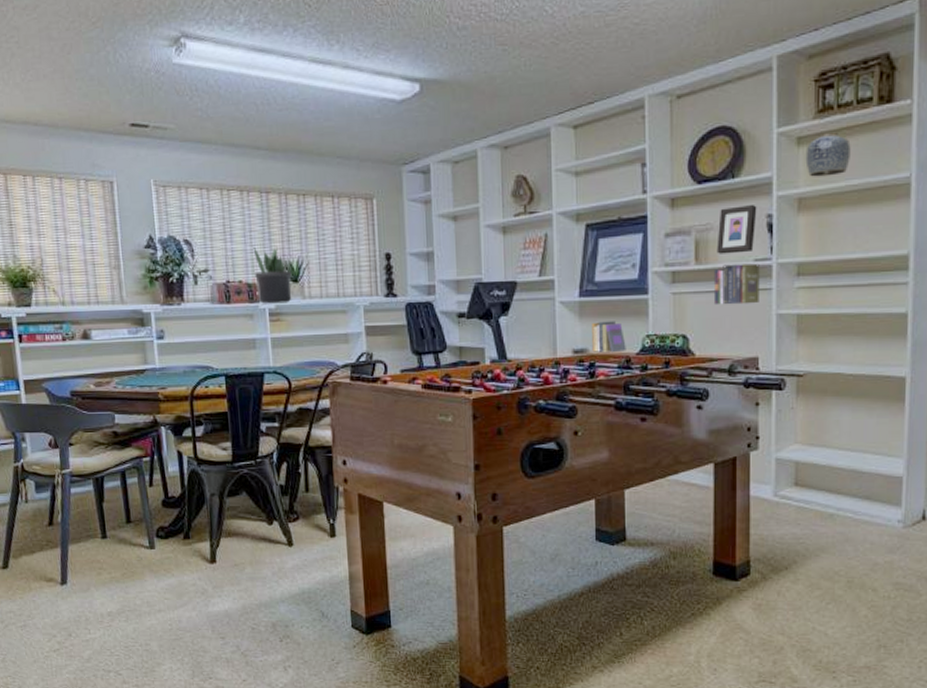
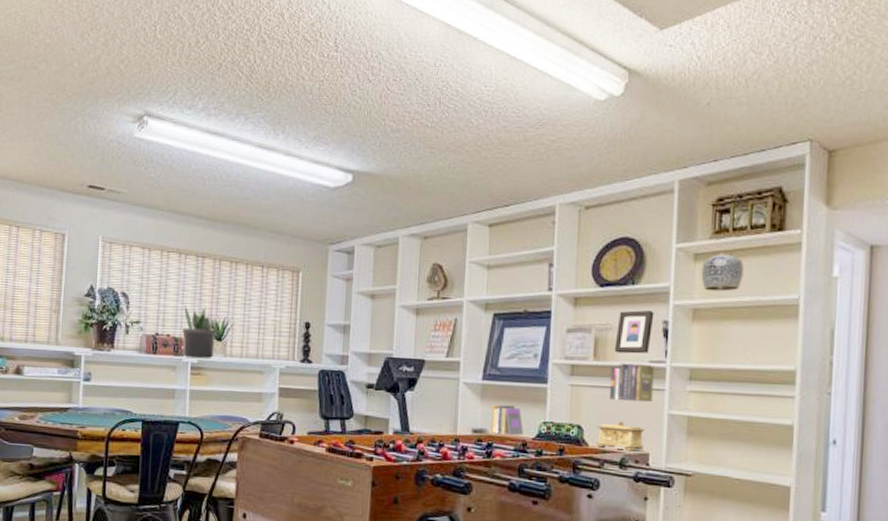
decorative box: none [703,326,753,357] -> present [596,421,645,451]

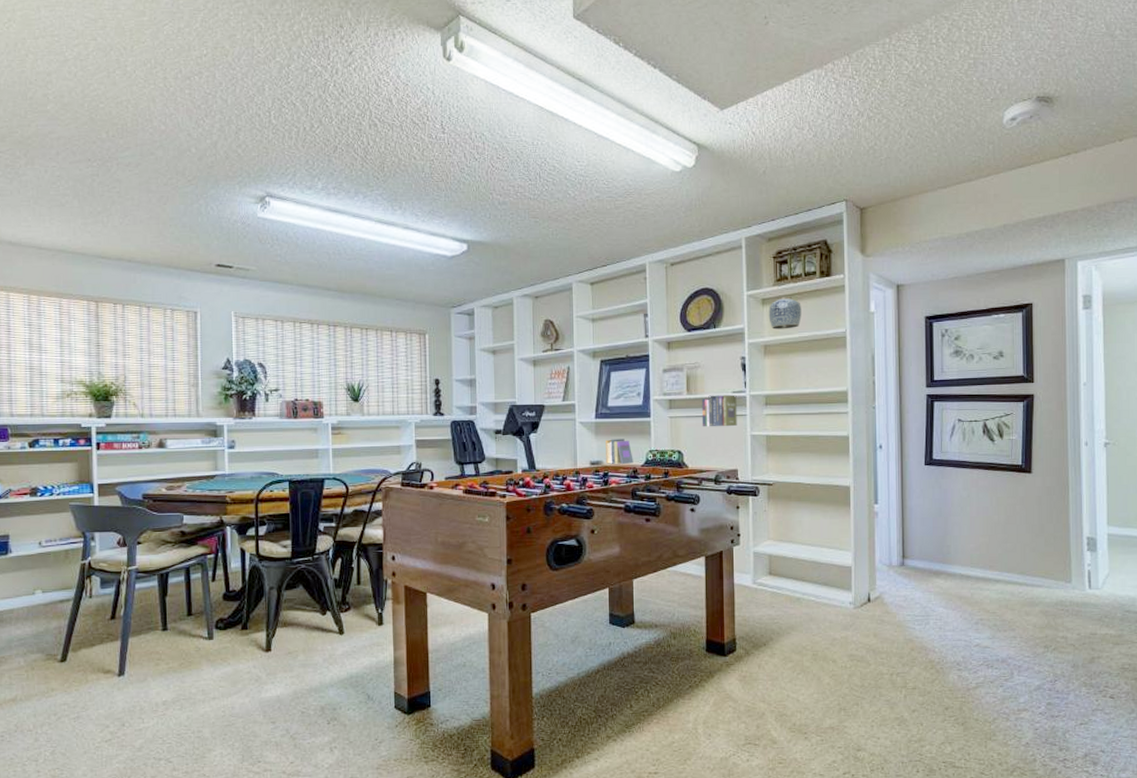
planter: present [182,304,217,359] -> none [320,370,353,420]
decorative box: present [596,421,645,451] -> none [694,444,733,469]
picture frame: present [614,310,654,354] -> none [703,349,734,387]

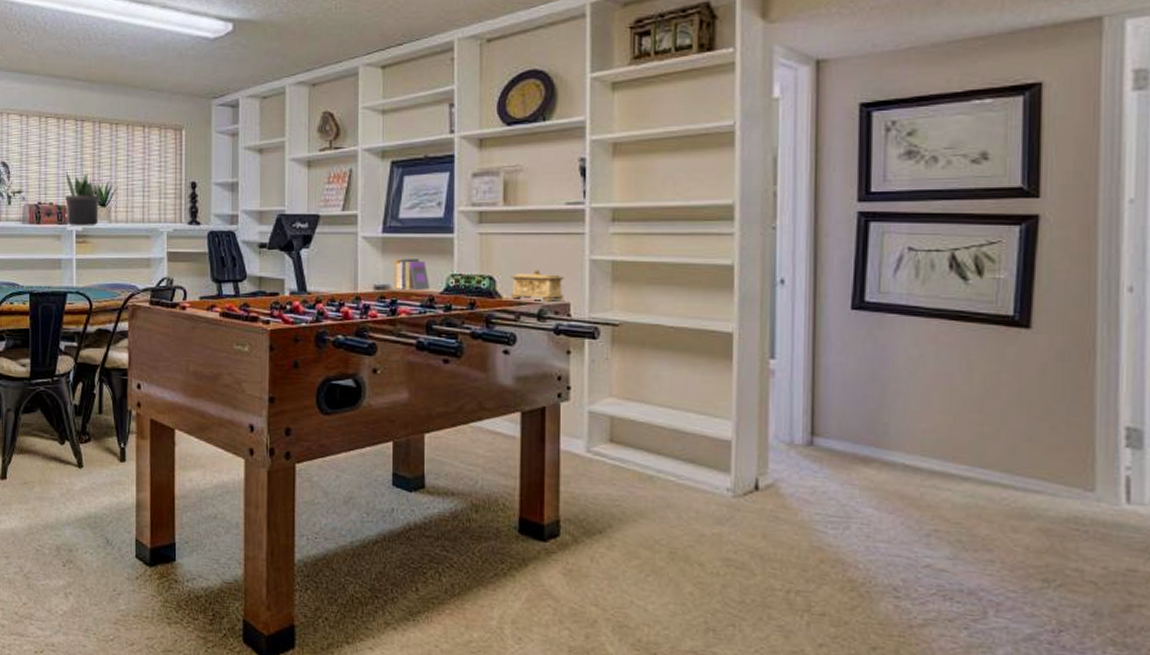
planter: none [320,370,353,420] -> present [65,170,100,226]
decorative box: none [694,444,733,469] -> present [510,269,564,302]
books: present [701,395,737,427] -> none [522,207,572,248]
decorative jar: present [768,297,802,330] -> none [620,79,669,122]

